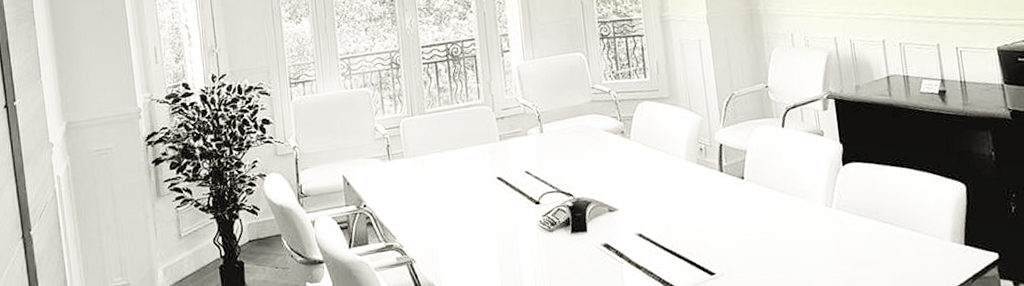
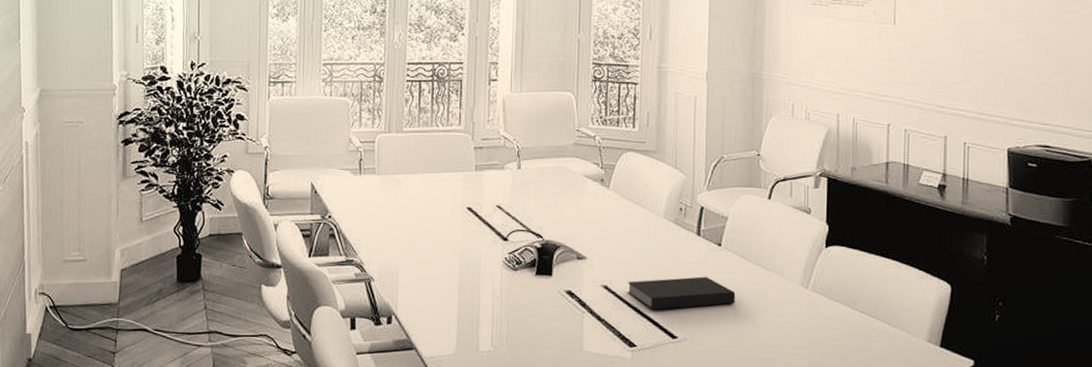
notebook: none [660,210,766,250] -> present [627,276,736,310]

